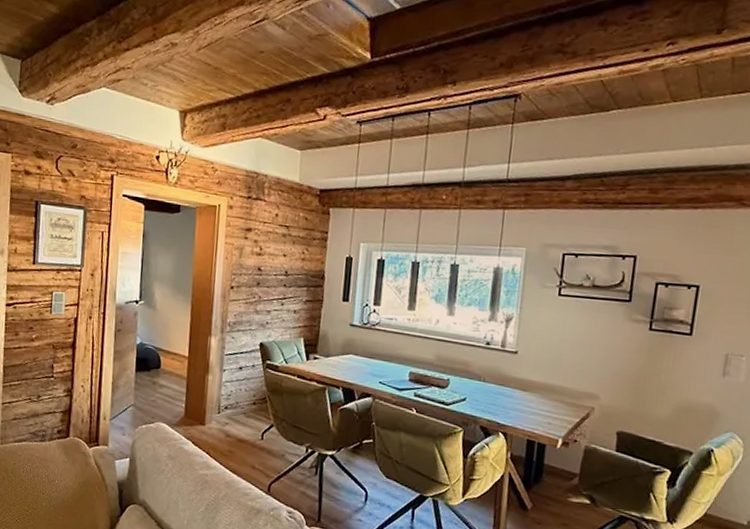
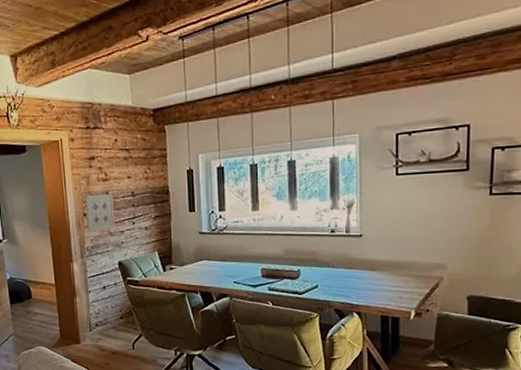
wall art: none [232,267,265,308] -> present [84,193,116,232]

